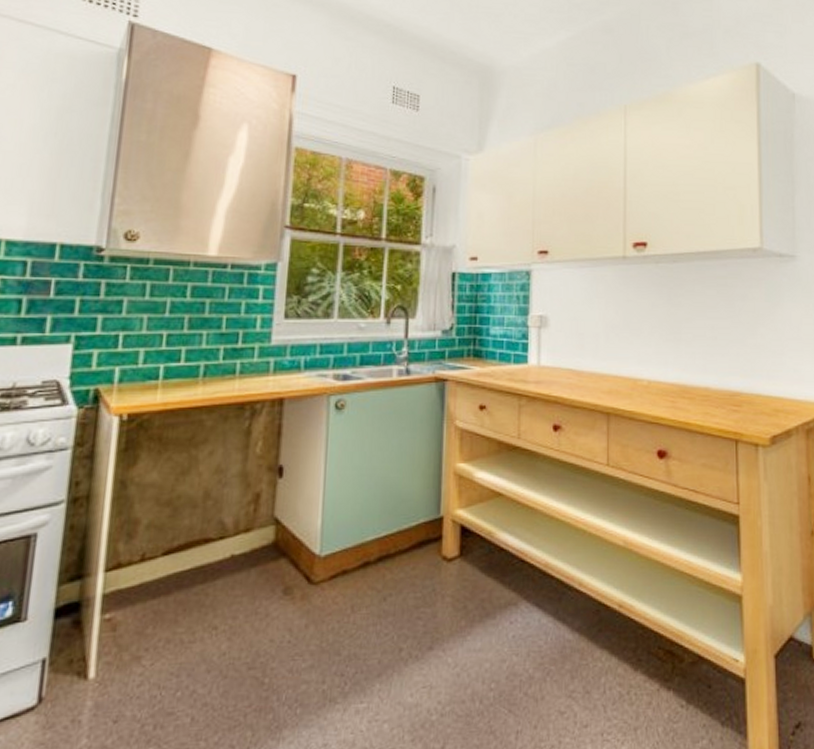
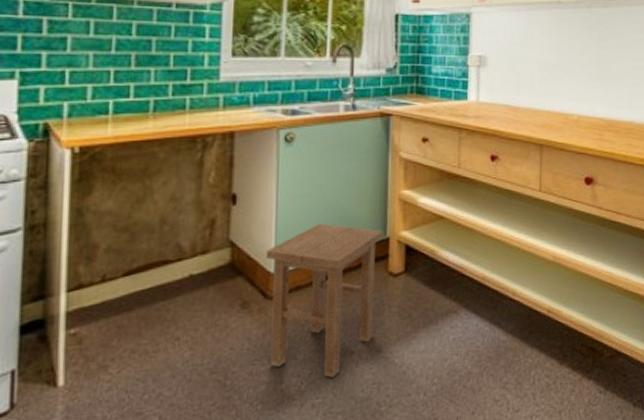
stool: none [311,499,436,678] -> present [265,223,383,378]

